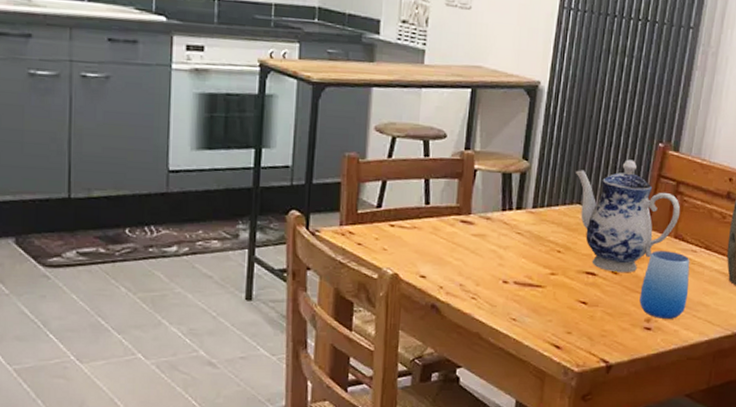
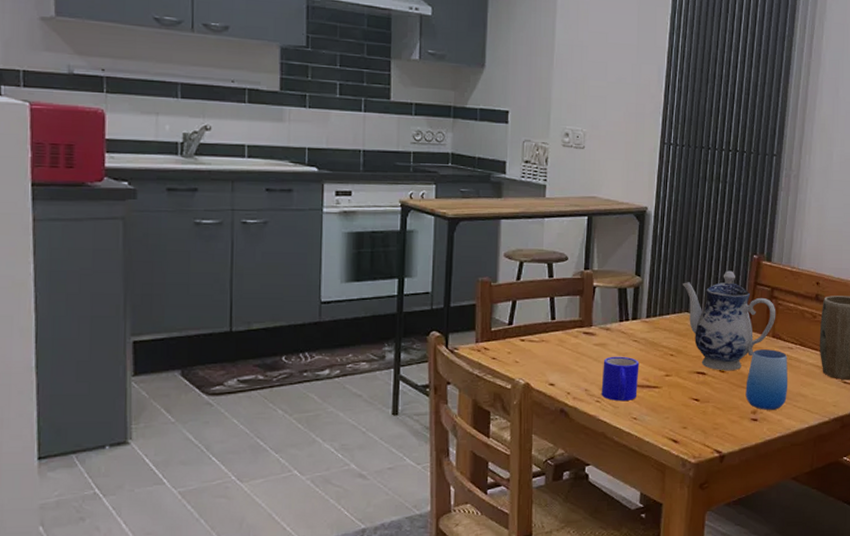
mug: none [477,249,522,300] -> present [601,356,639,402]

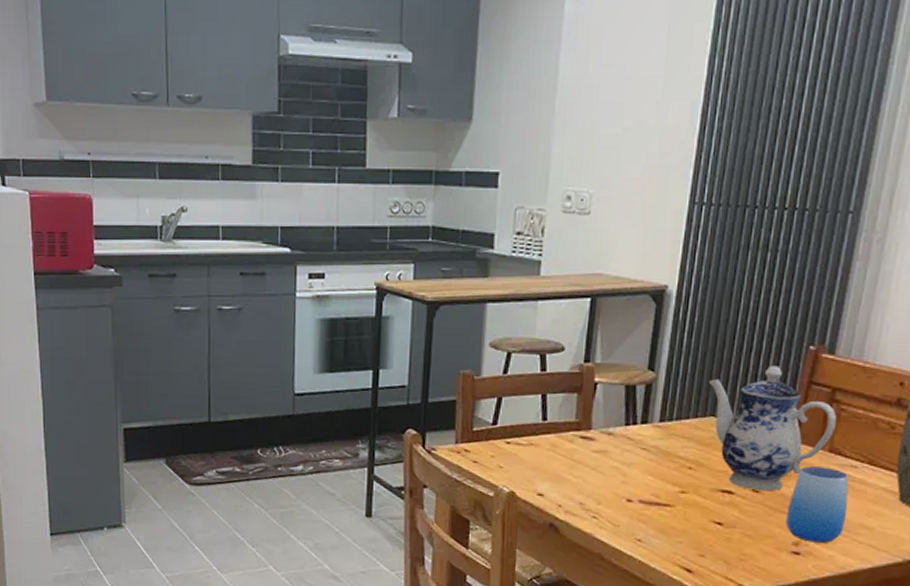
mug: present [601,356,639,402] -> none [599,466,648,520]

